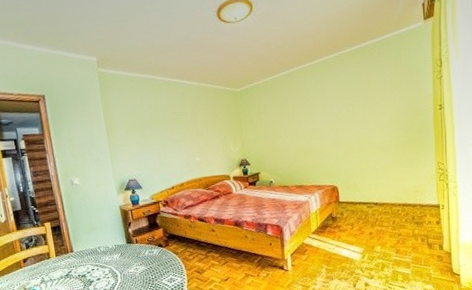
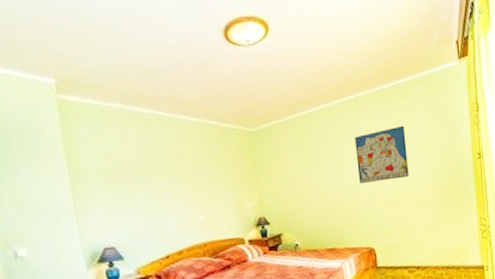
wall art: none [323,82,371,132] -> present [354,125,409,183]

